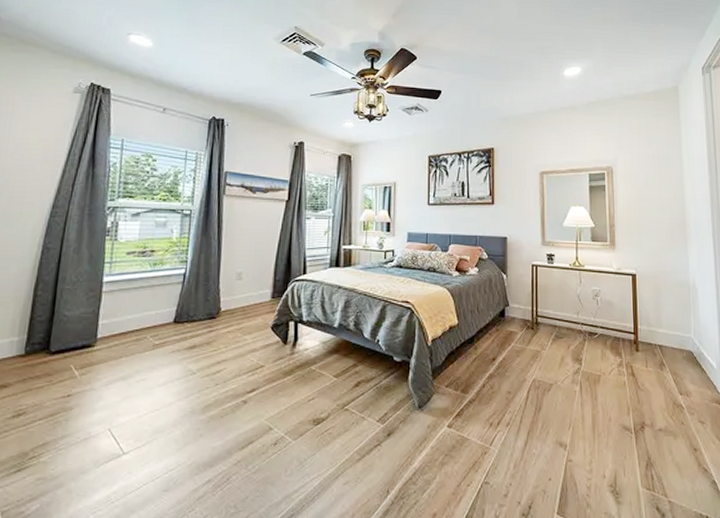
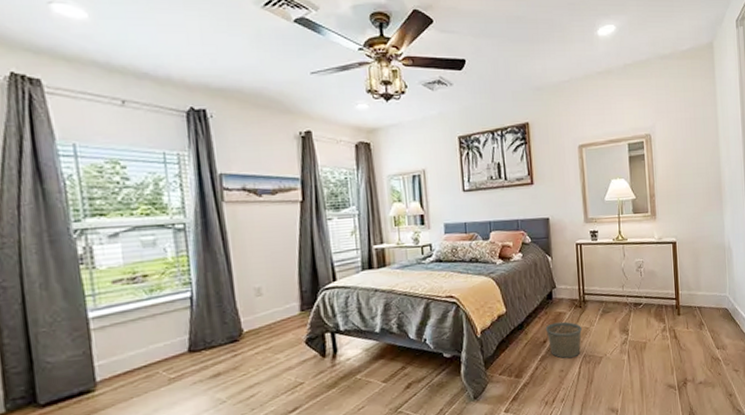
basket: none [495,341,534,381] -> present [545,321,583,359]

